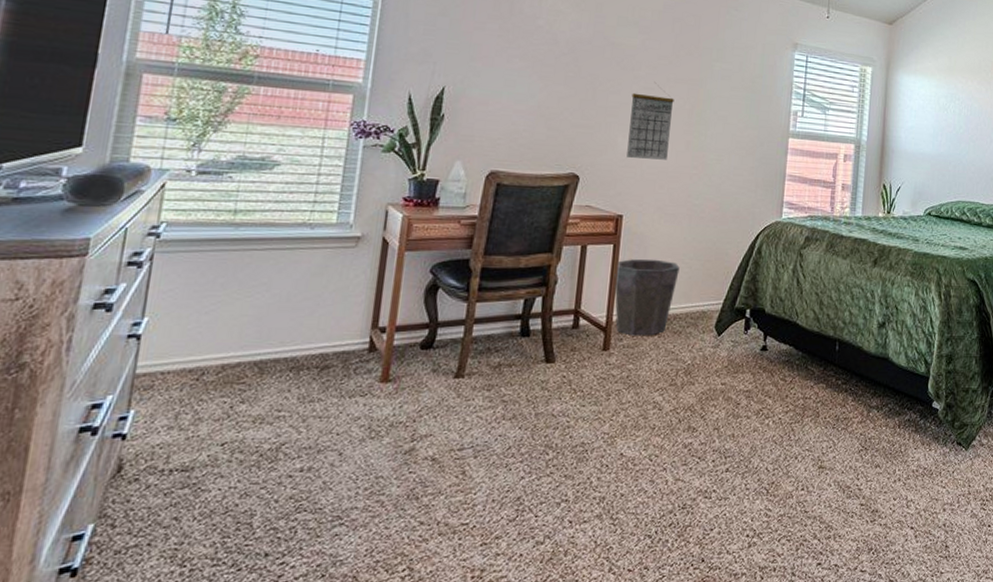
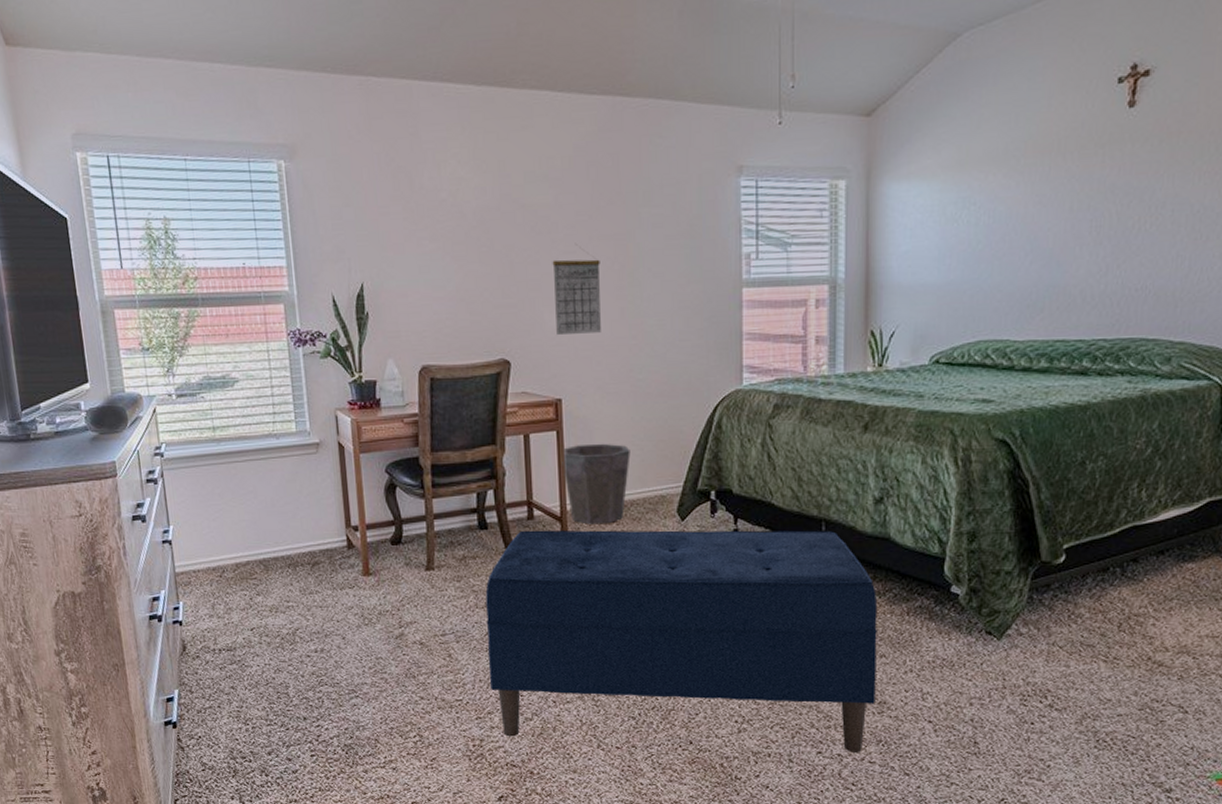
bench: none [503,339,876,565] -> present [485,530,878,752]

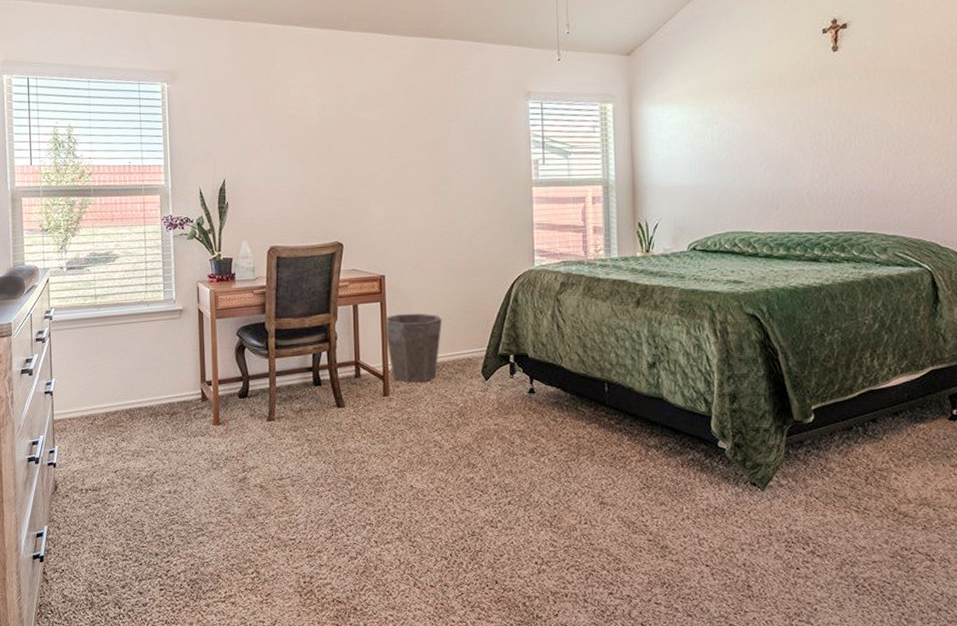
bench: present [485,530,878,752] -> none [318,387,658,594]
calendar: present [552,244,601,334] -> none [378,151,418,223]

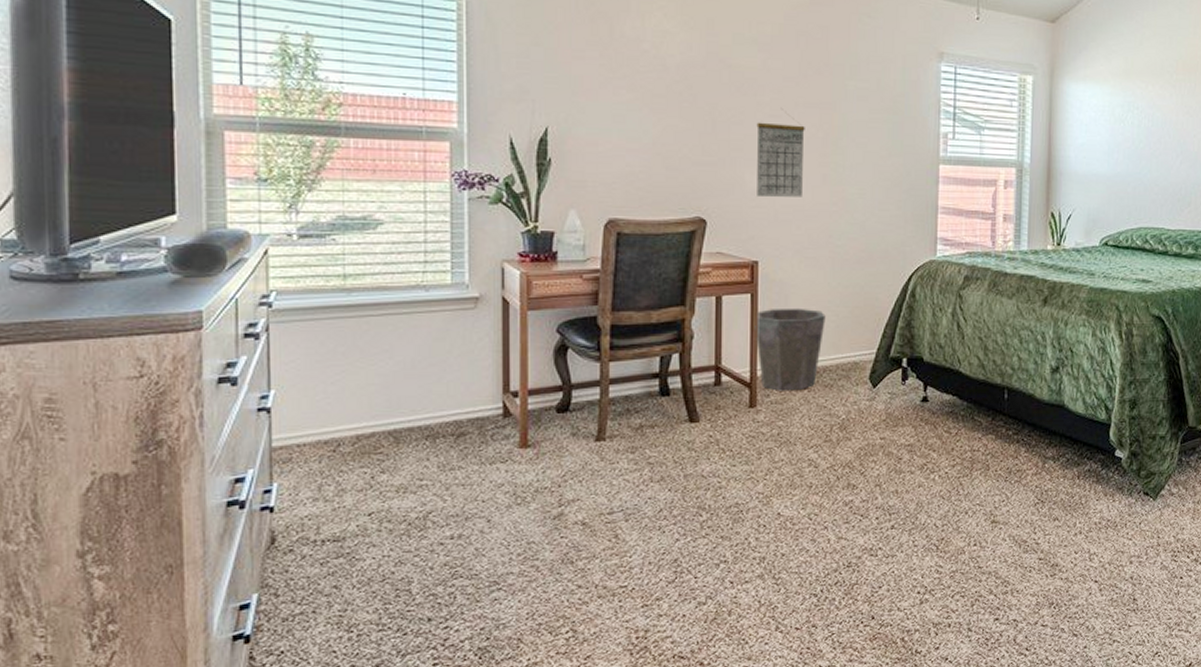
calendar: none [378,151,418,223] -> present [756,109,805,197]

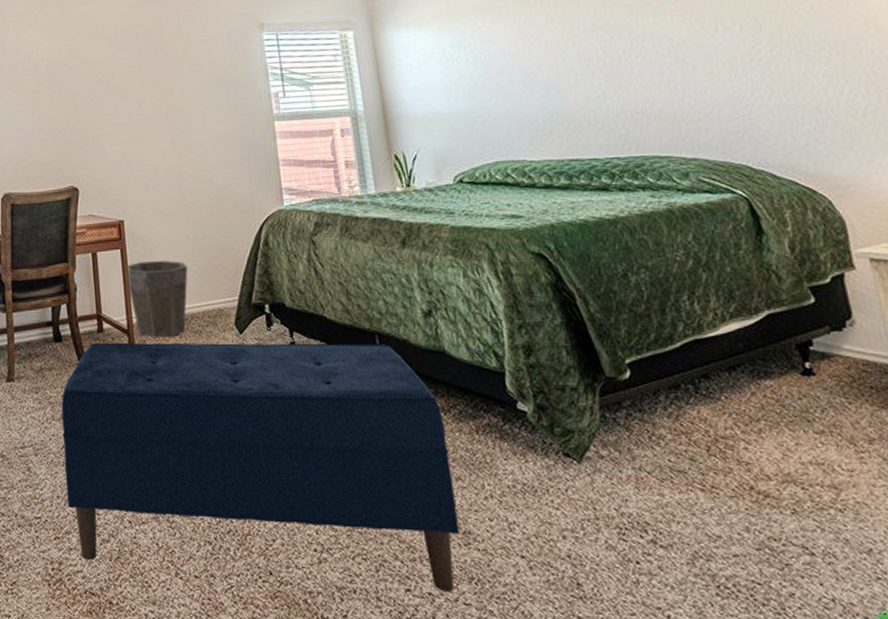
bench: none [660,396,1053,625] -> present [61,342,459,592]
calendar: present [756,109,805,197] -> none [111,90,155,165]

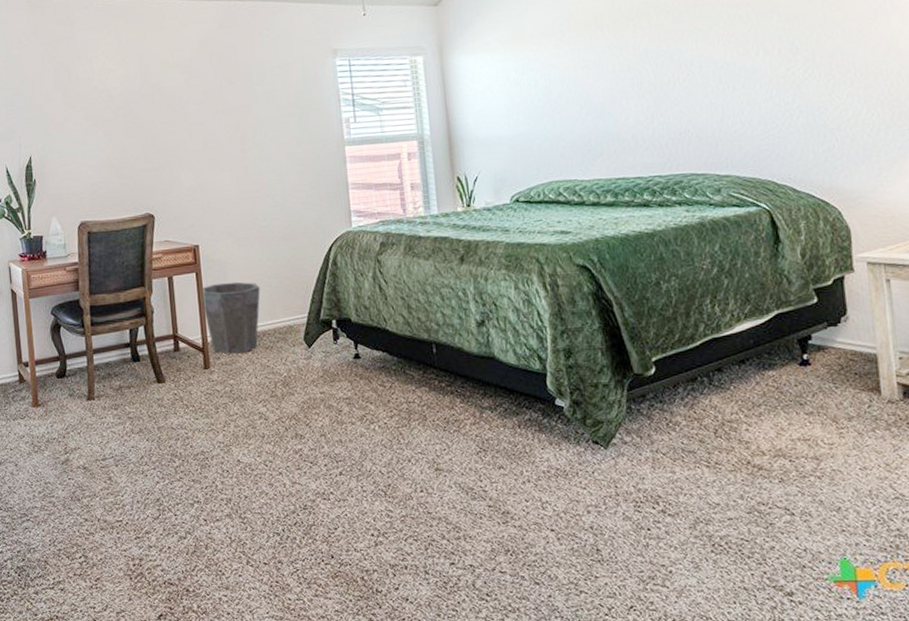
bench: present [61,342,459,592] -> none [140,352,499,563]

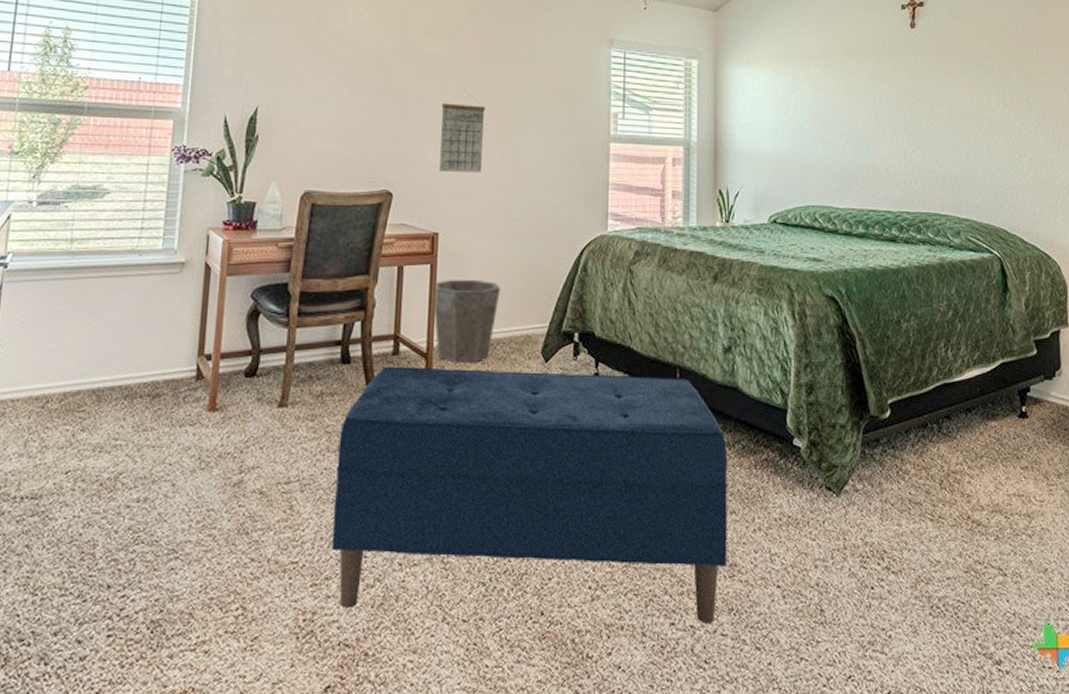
bench: none [140,352,499,563] -> present [332,366,728,623]
calendar: none [185,117,229,191] -> present [439,91,486,173]

